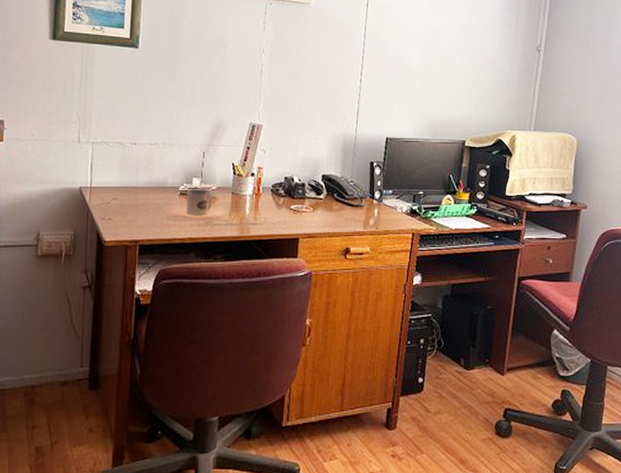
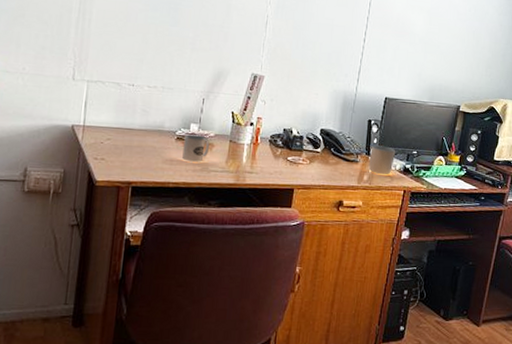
mug: none [374,188,401,219] -> present [368,145,396,175]

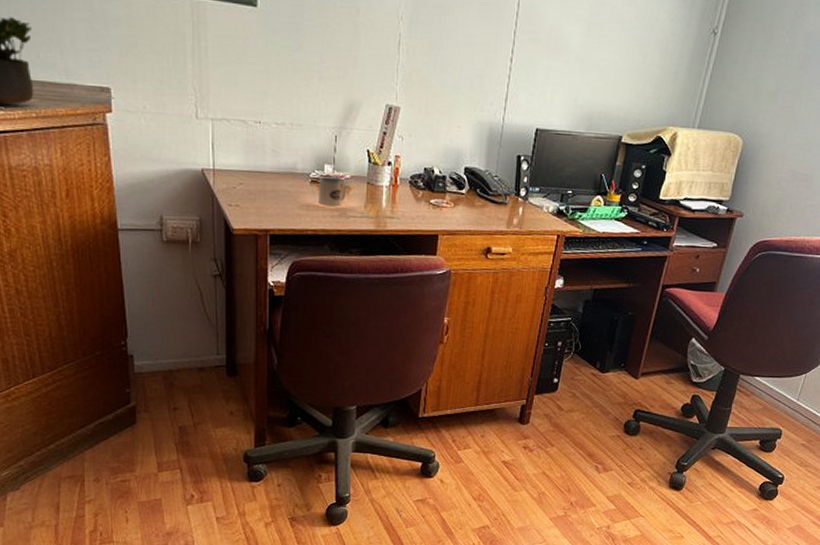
mug: present [368,145,396,175] -> none [518,184,549,219]

